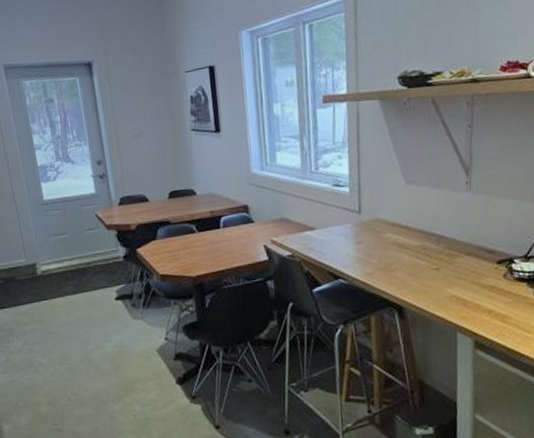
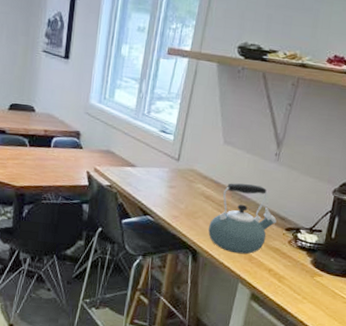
kettle: none [409,221,484,301] -> present [208,183,277,255]

